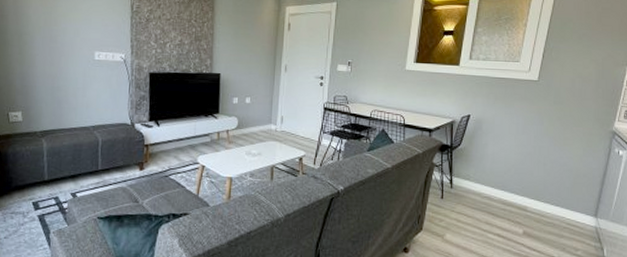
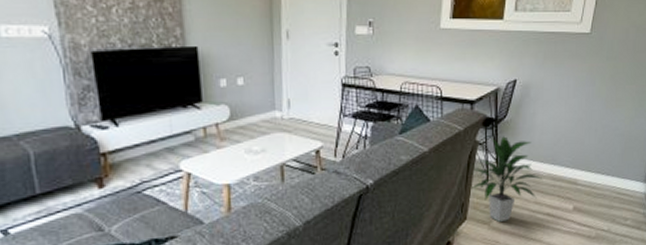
indoor plant: none [428,161,494,236] -> present [472,136,543,222]

